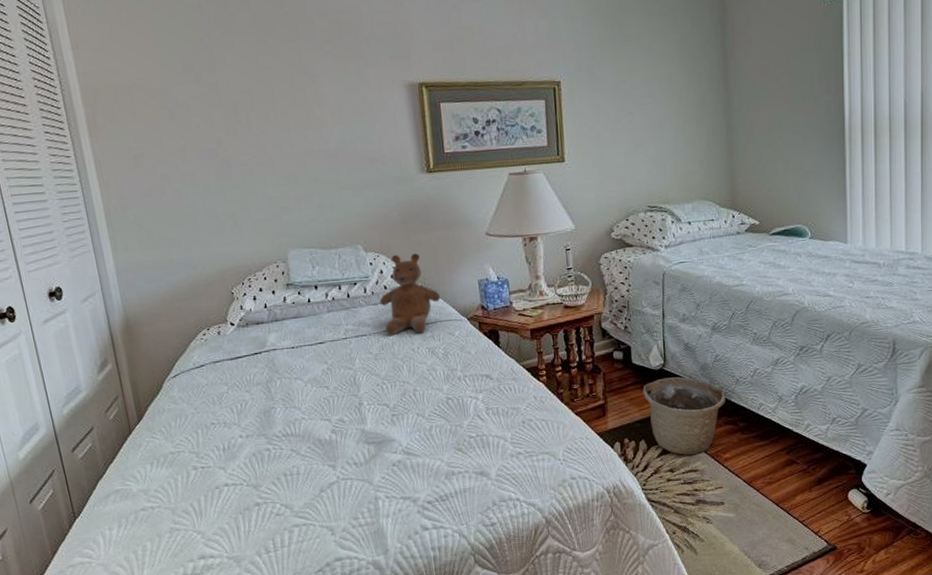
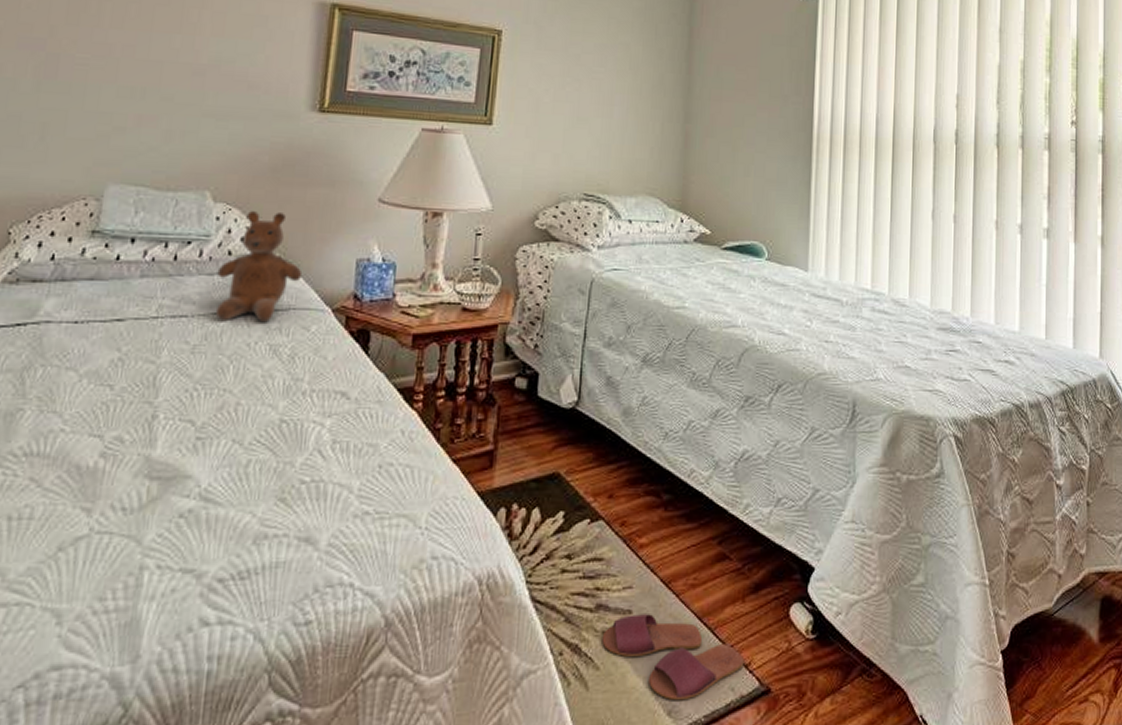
basket: present [642,377,725,456] -> none [545,421,649,536]
slippers: none [703,504,815,558] -> present [602,614,745,701]

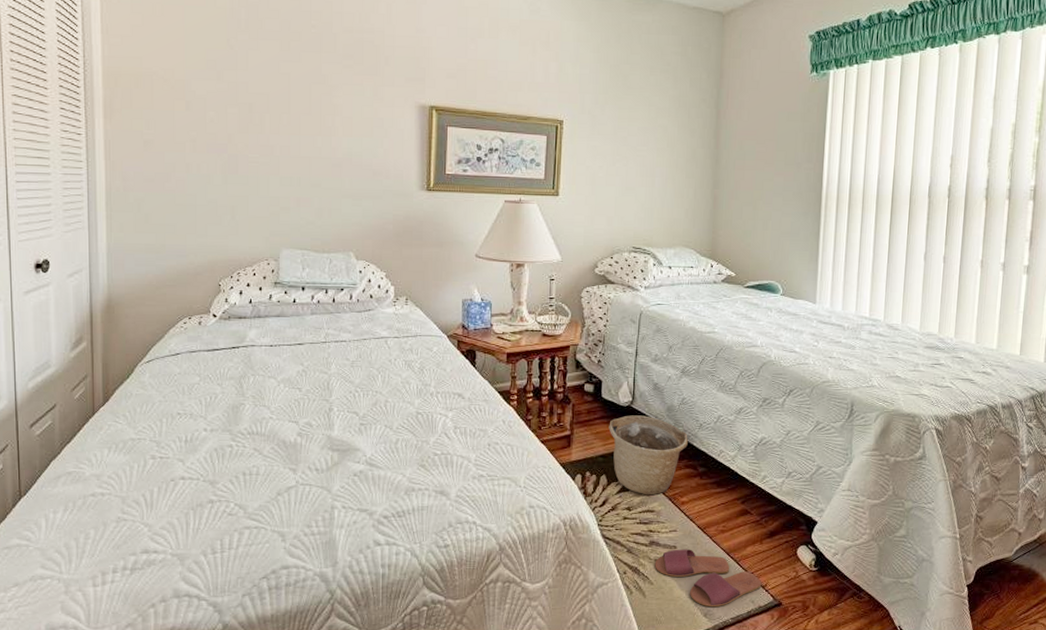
teddy bear: present [216,210,303,321] -> none [364,265,424,344]
basket: none [545,421,649,536] -> present [609,415,688,496]

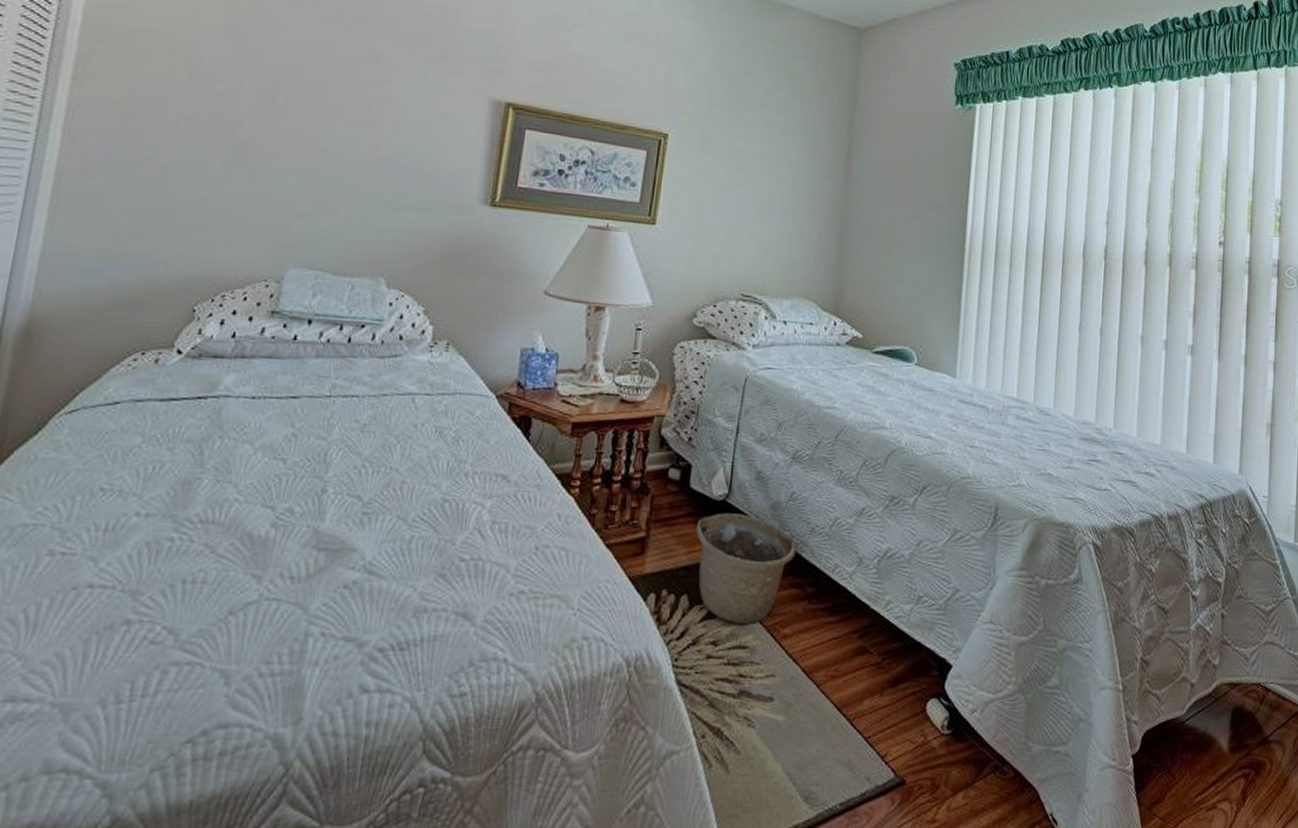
slippers: present [654,549,762,608] -> none [743,702,881,788]

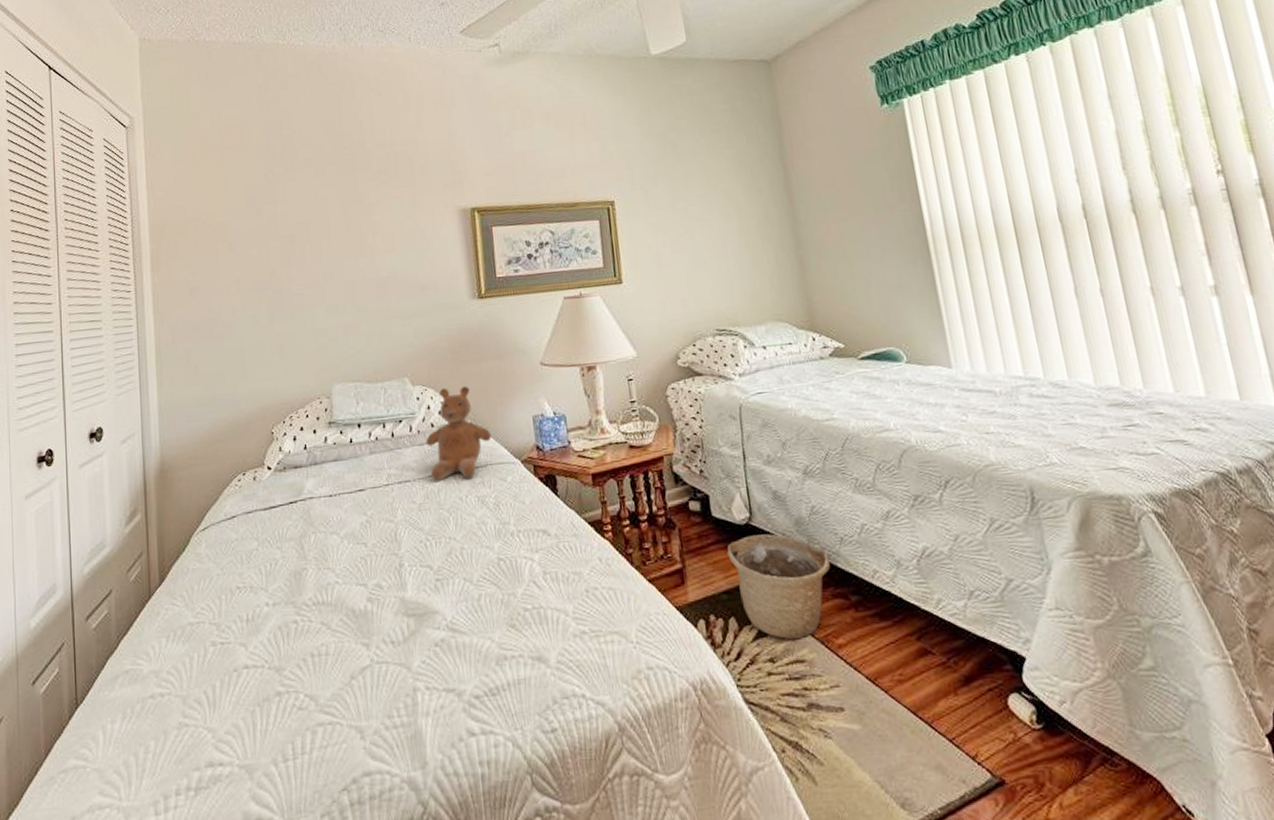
teddy bear: none [386,297,470,405] -> present [425,386,492,481]

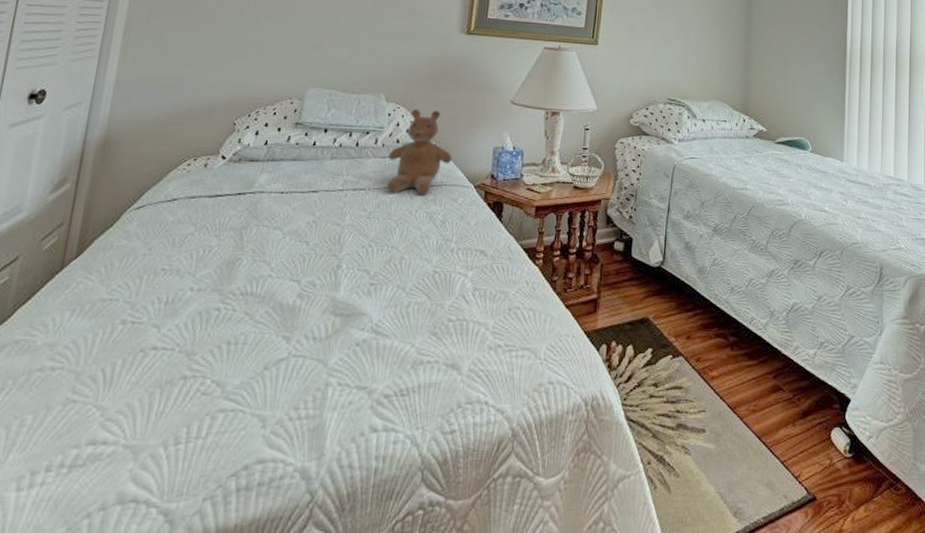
basket: present [727,534,830,640] -> none [637,277,719,369]

